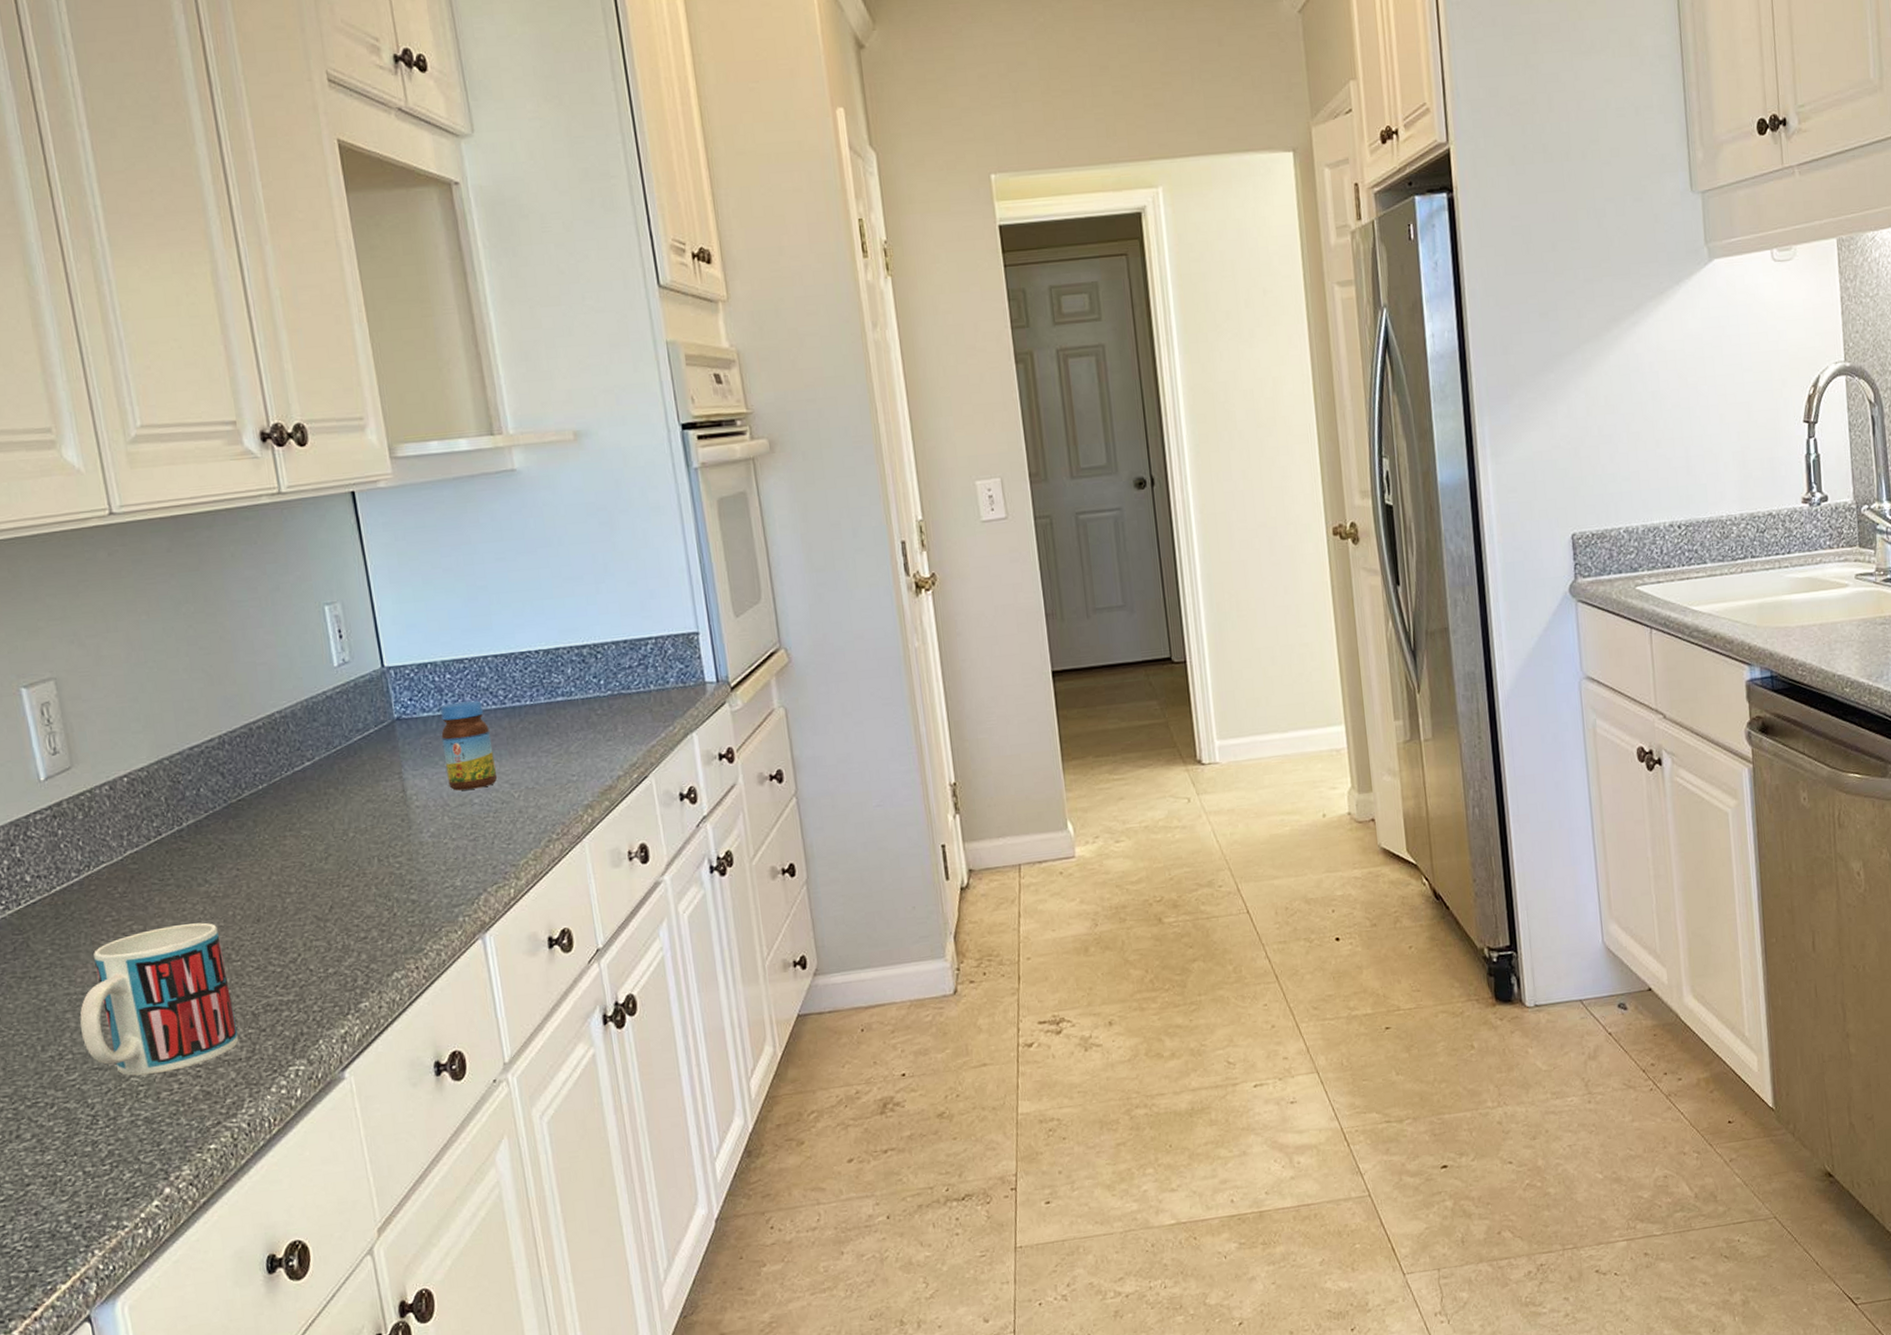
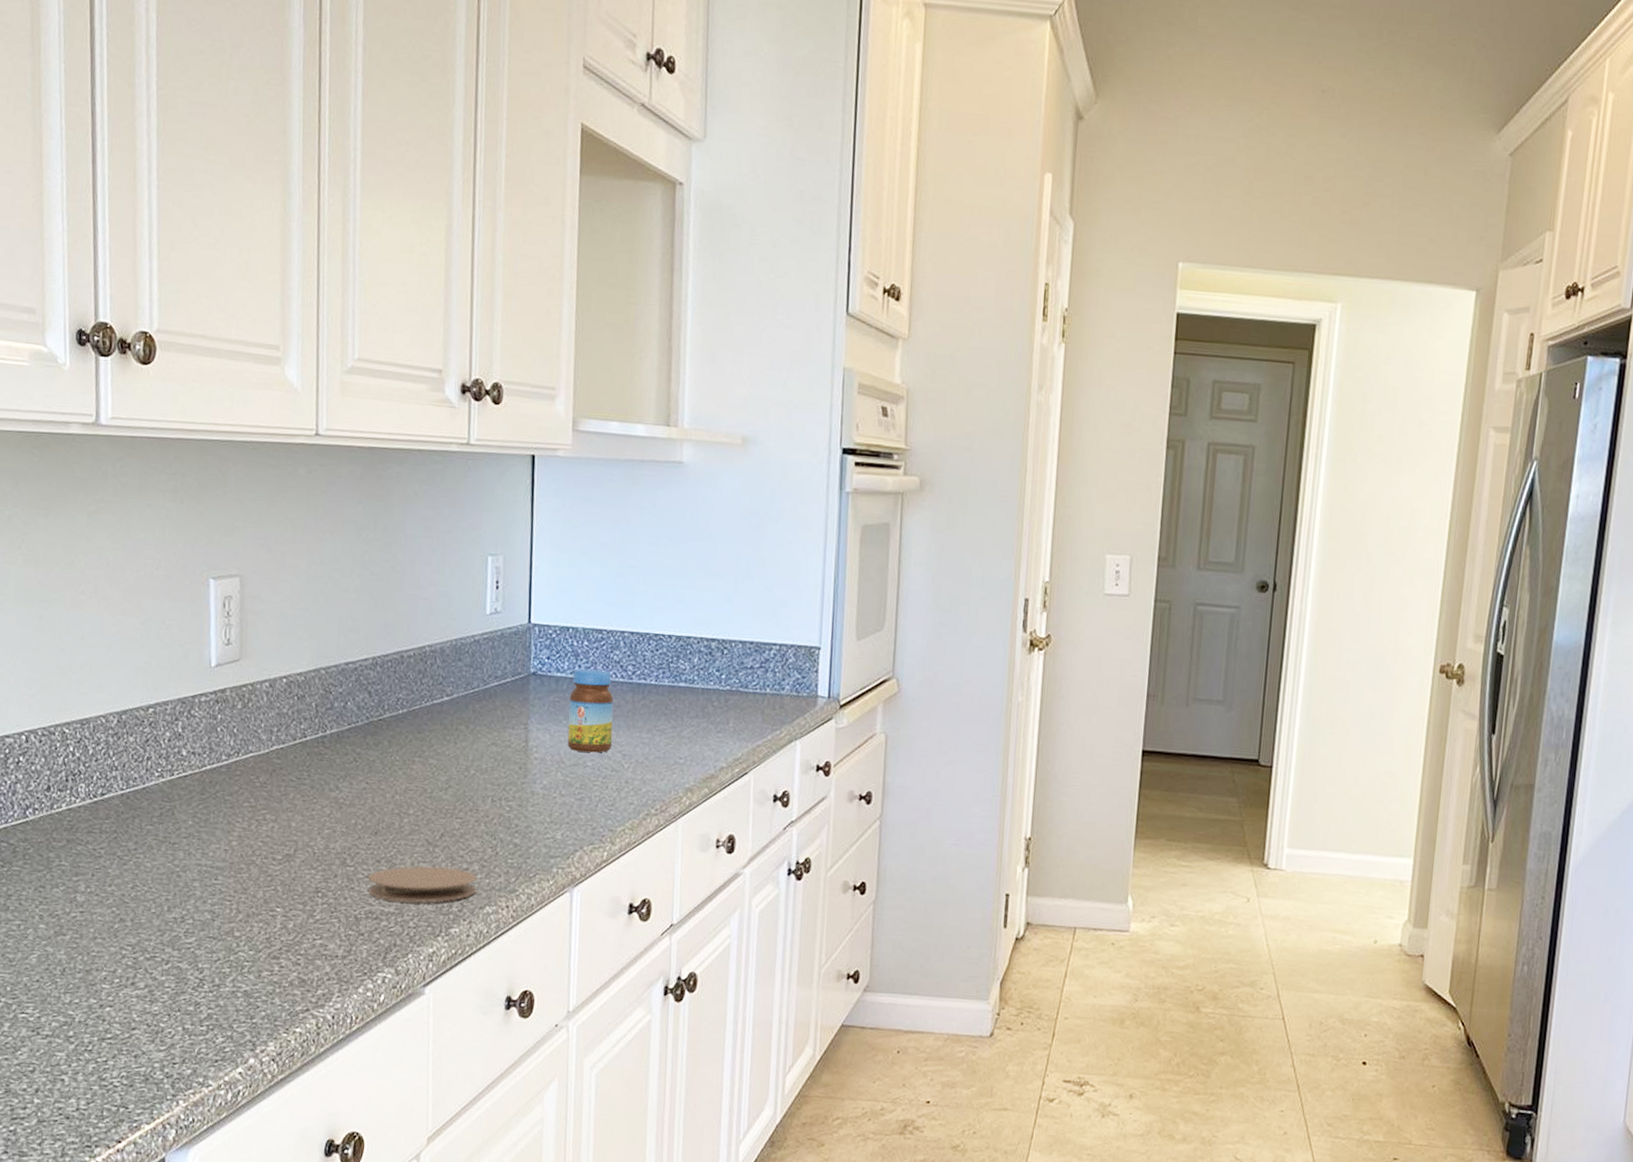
mug: present [79,922,239,1076] -> none [204,822,340,954]
coaster: none [258,938,381,989] -> present [367,865,477,903]

